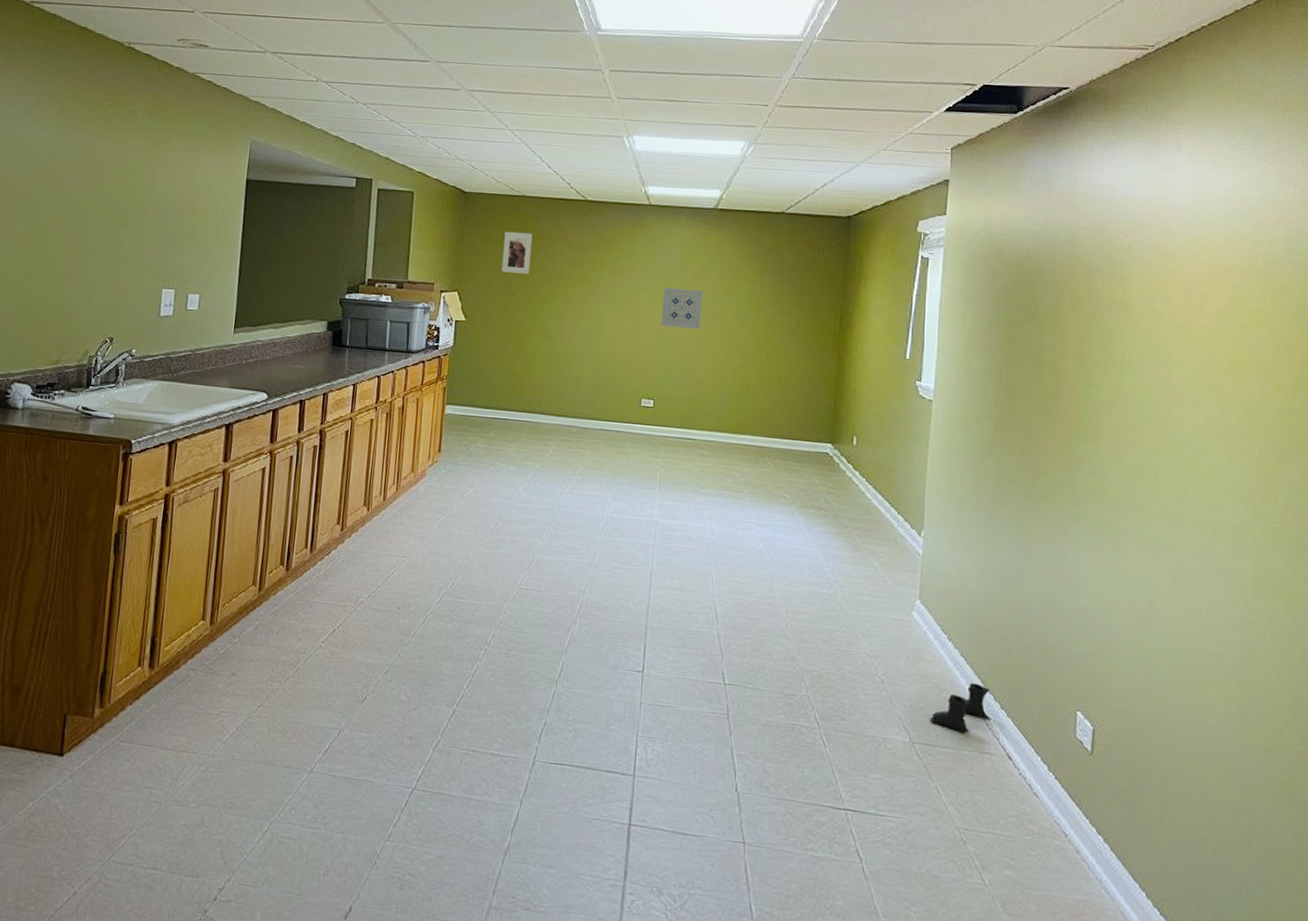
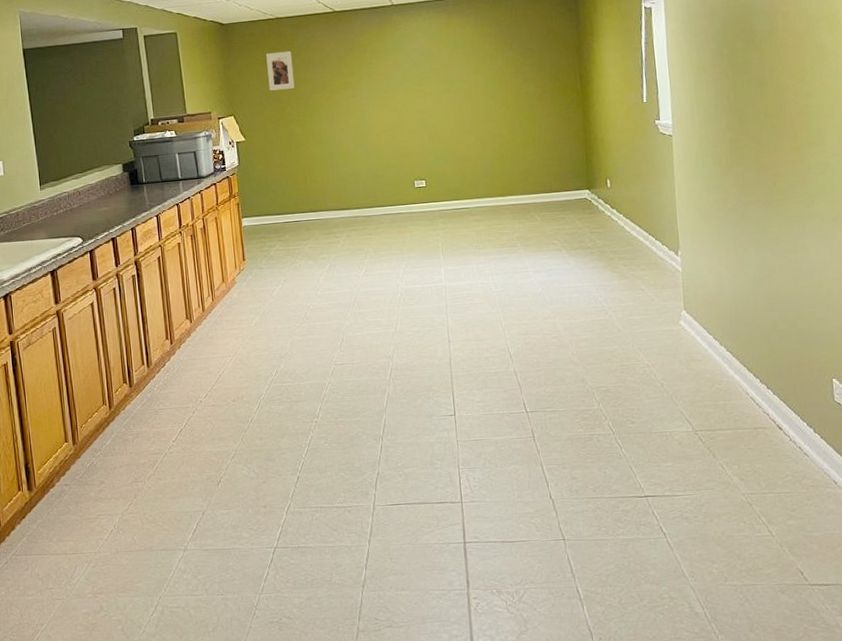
wall art: present [661,288,704,330] -> none [418,75,456,113]
boots: present [929,683,992,733] -> none [707,371,760,415]

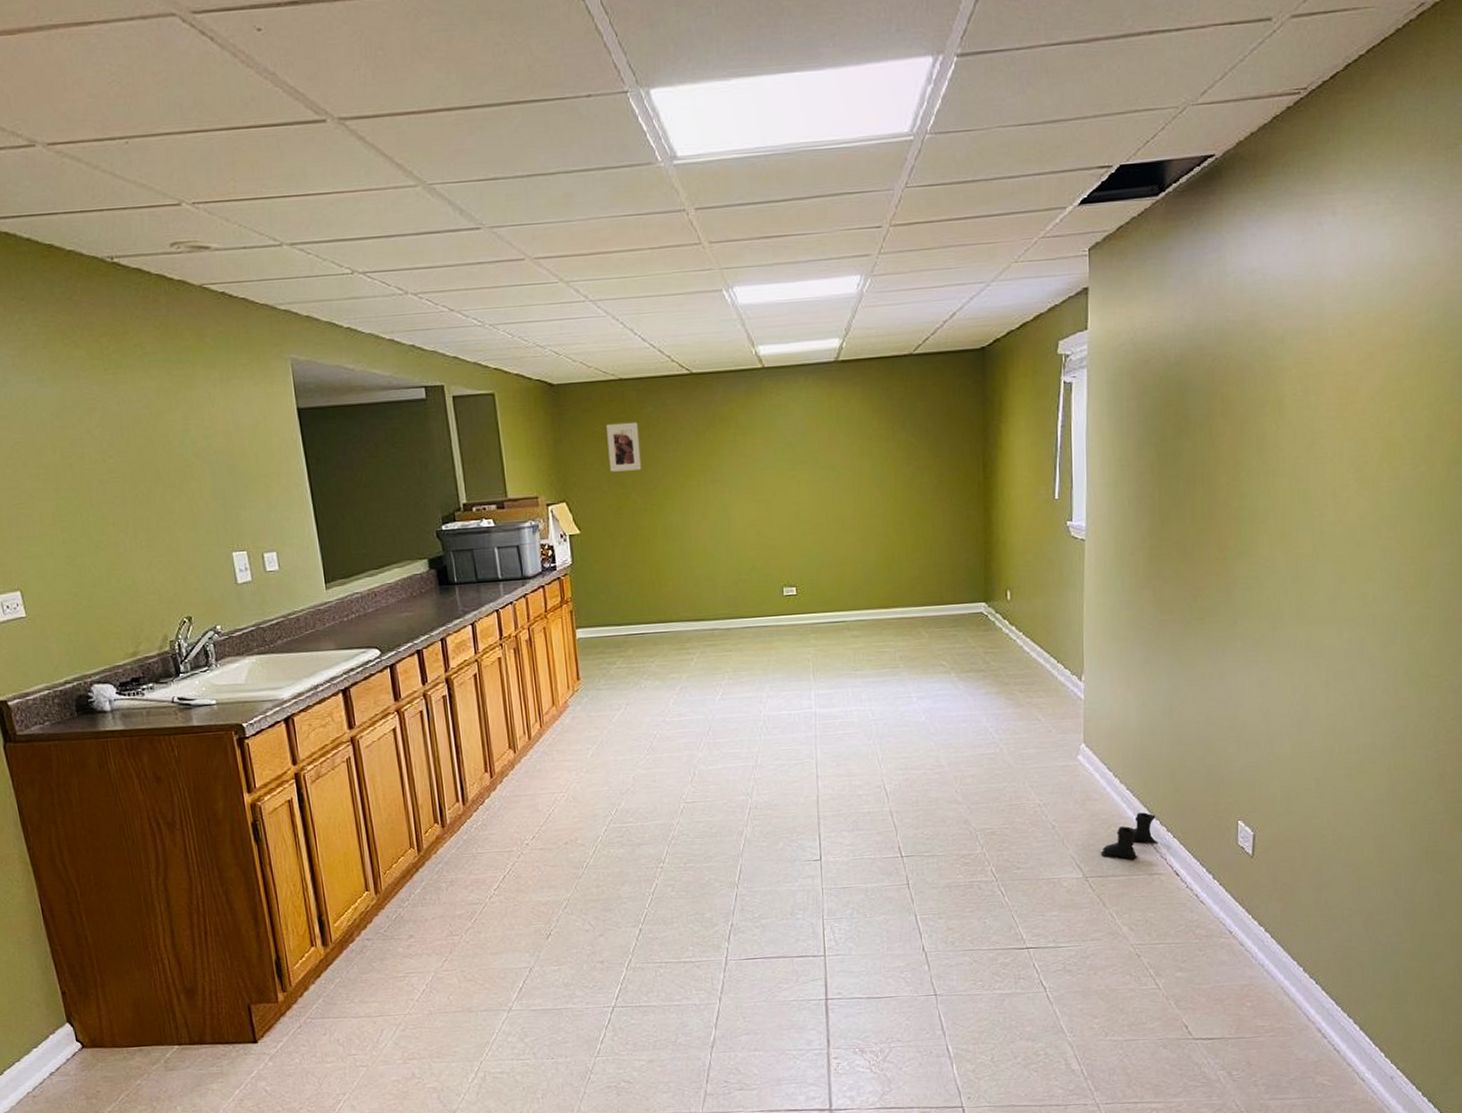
boots: none [707,371,760,415] -> present [1100,812,1159,860]

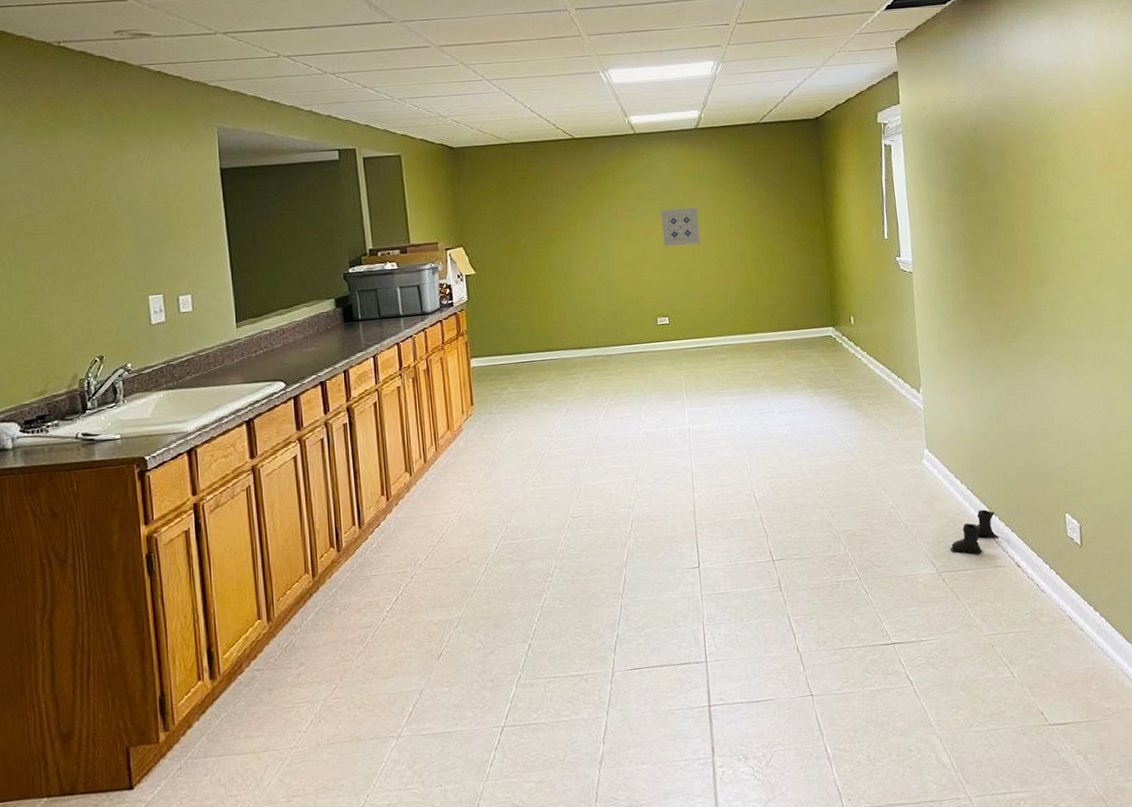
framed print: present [606,421,642,472] -> none [500,178,531,221]
wall art: none [791,458,836,505] -> present [661,207,701,247]

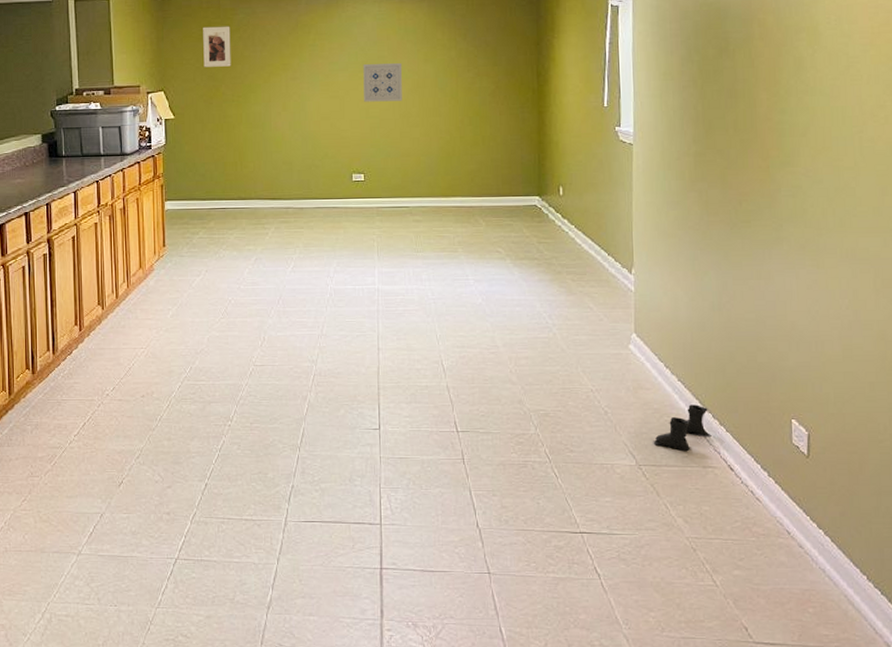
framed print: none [500,178,531,221] -> present [203,26,231,67]

